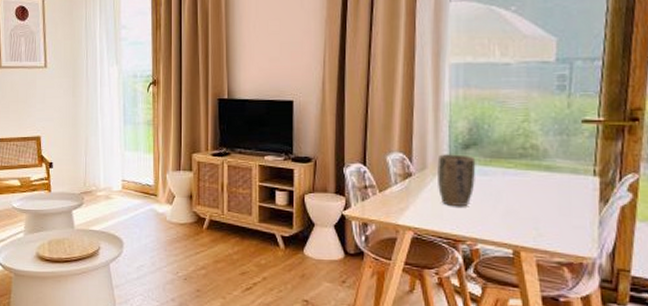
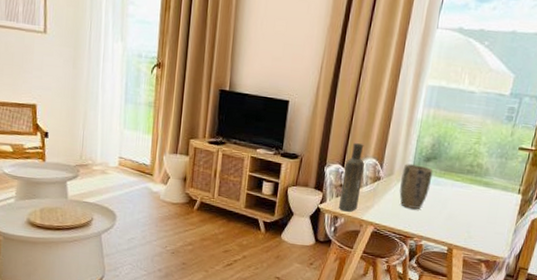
bottle: none [366,138,390,217] -> present [338,143,364,212]

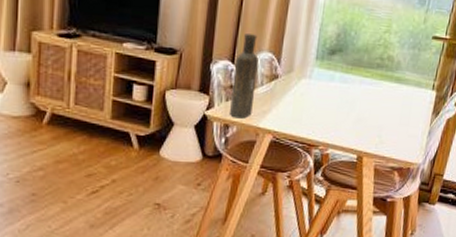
plant pot: present [399,164,433,209] -> none [301,58,339,112]

